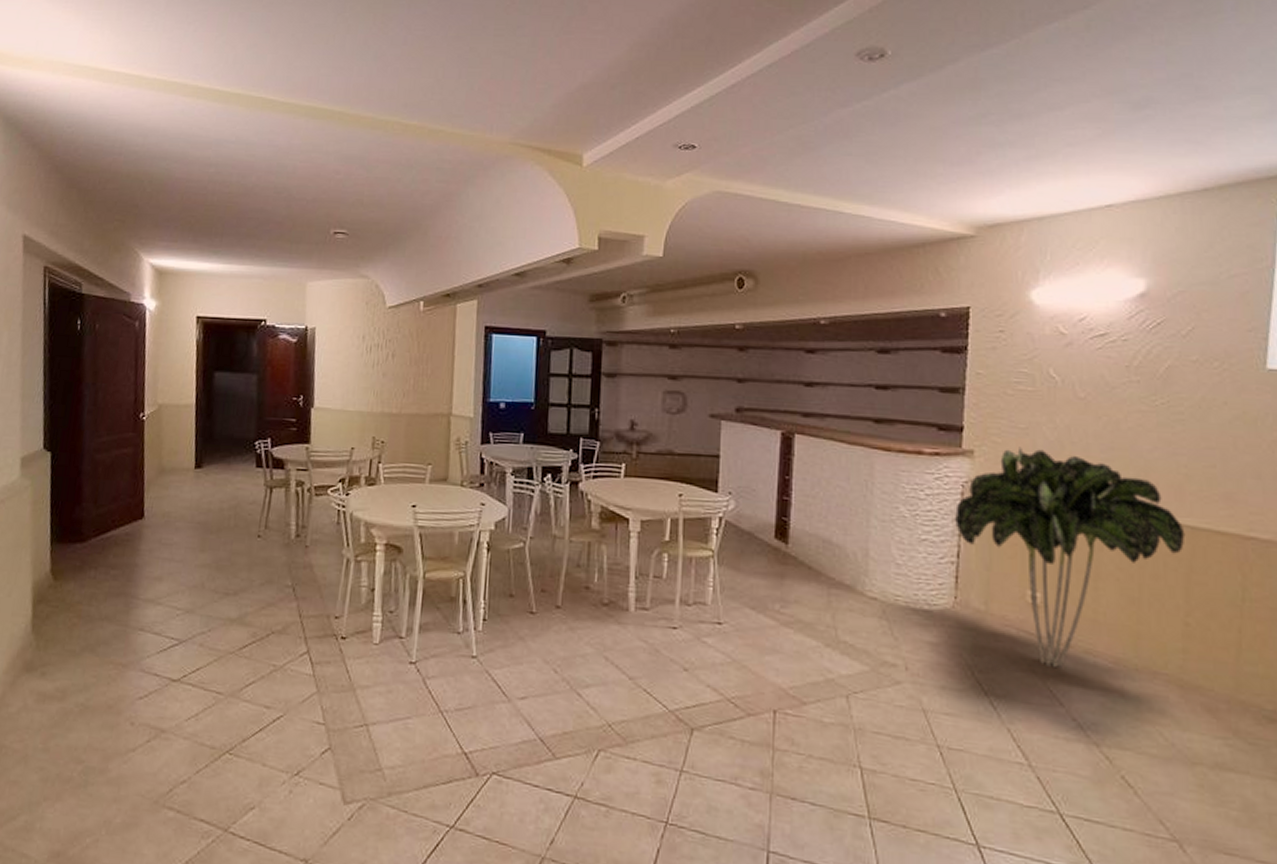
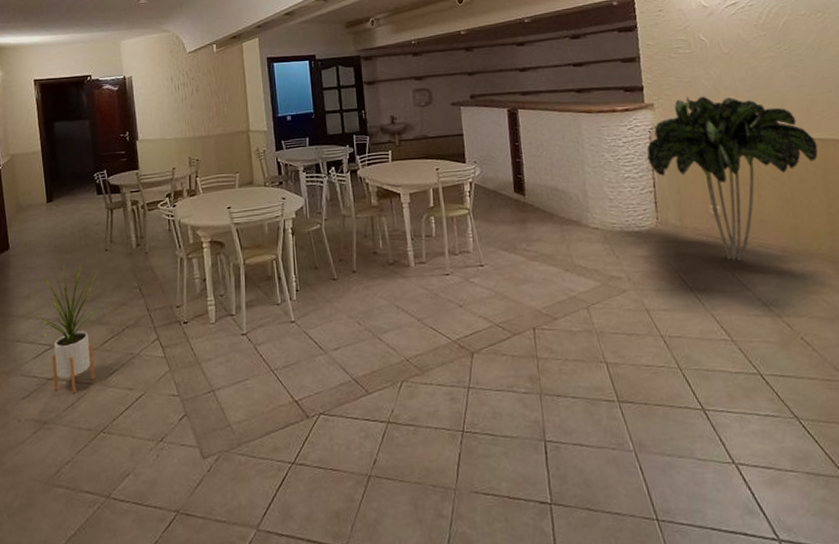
house plant: none [160,544,248,702] -> present [31,260,101,394]

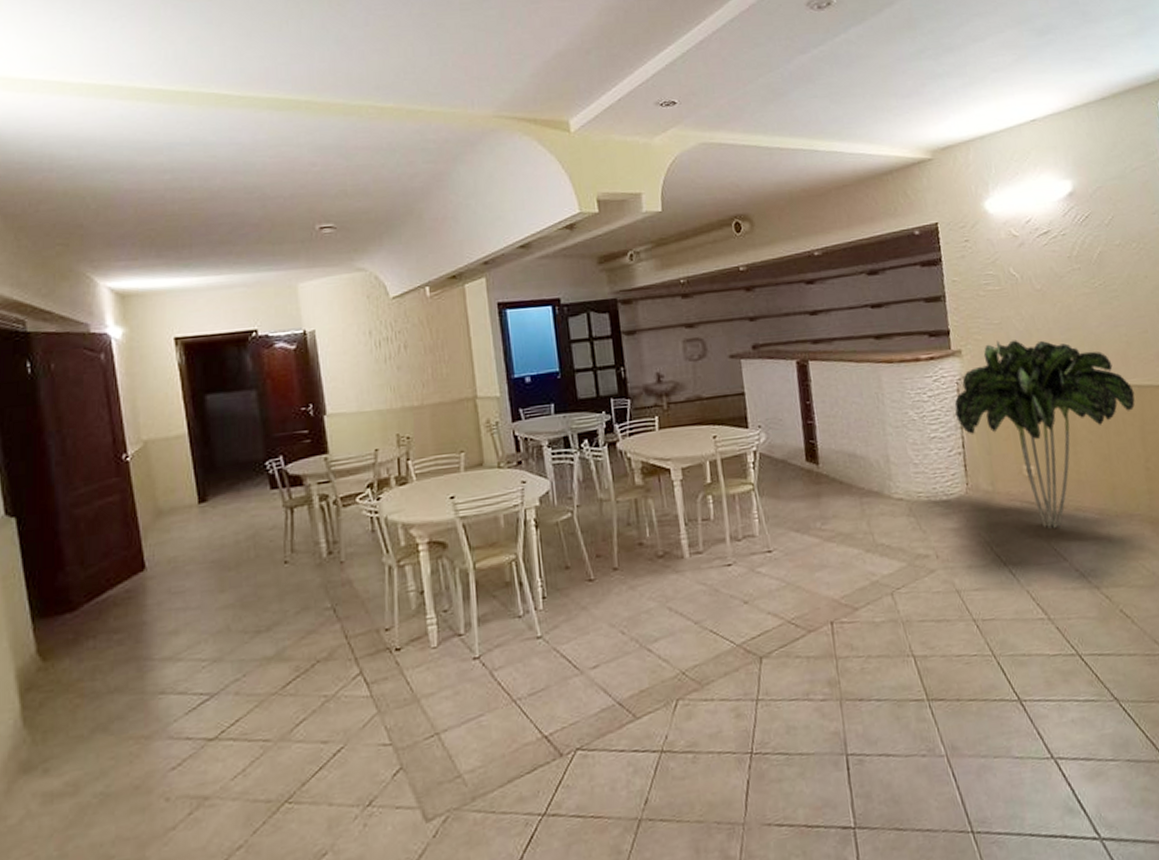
house plant: present [31,260,101,394] -> none [179,578,280,756]

